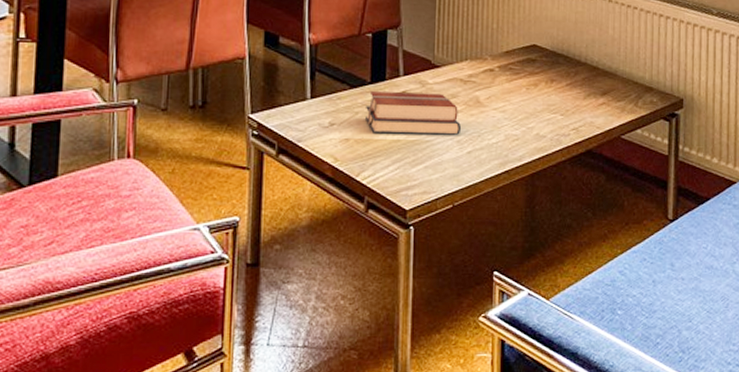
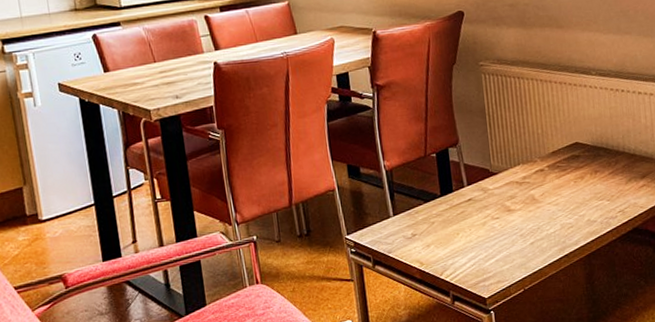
books: present [366,91,462,135] -> none [440,196,523,238]

